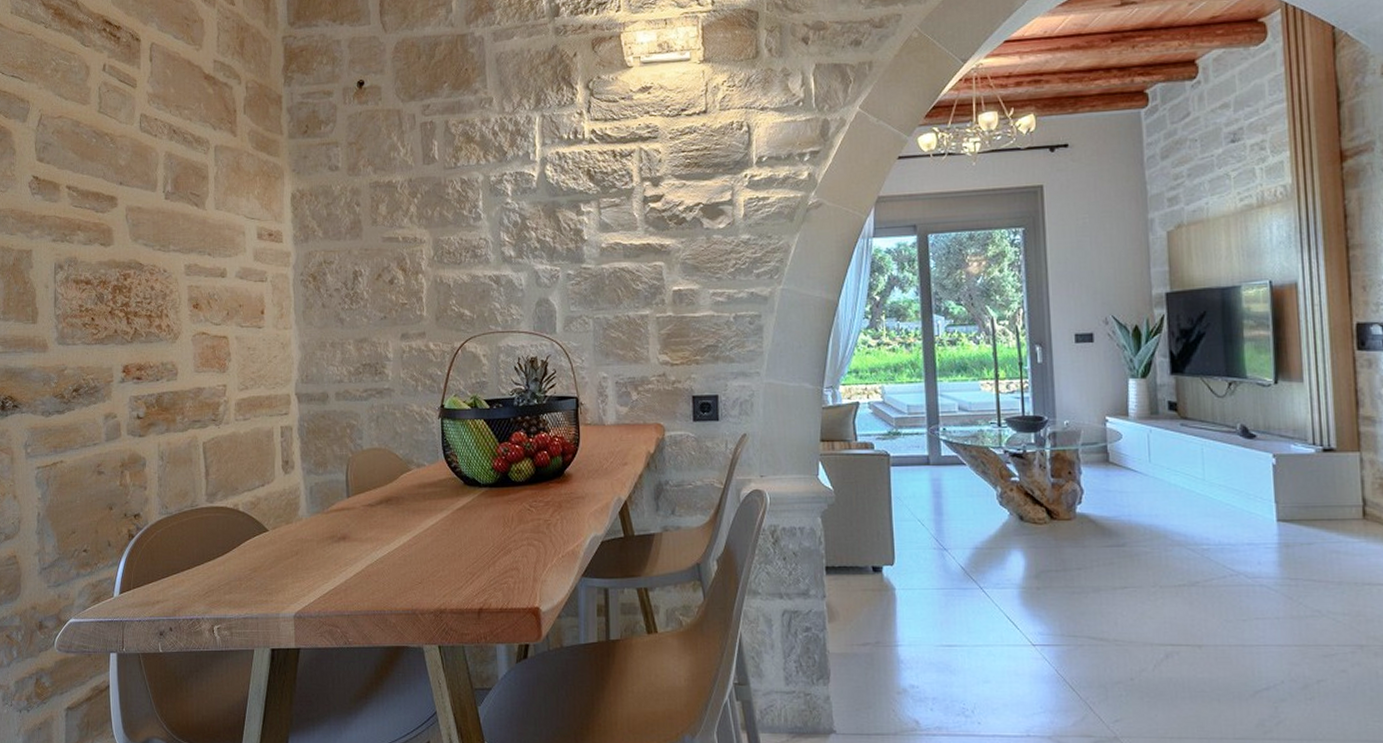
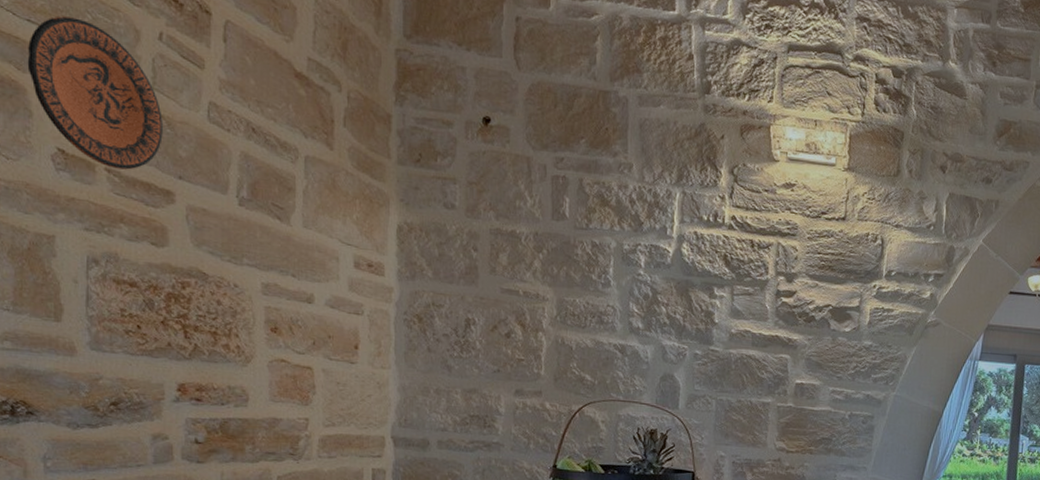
decorative plate: none [12,66,107,185] -> present [27,16,163,170]

